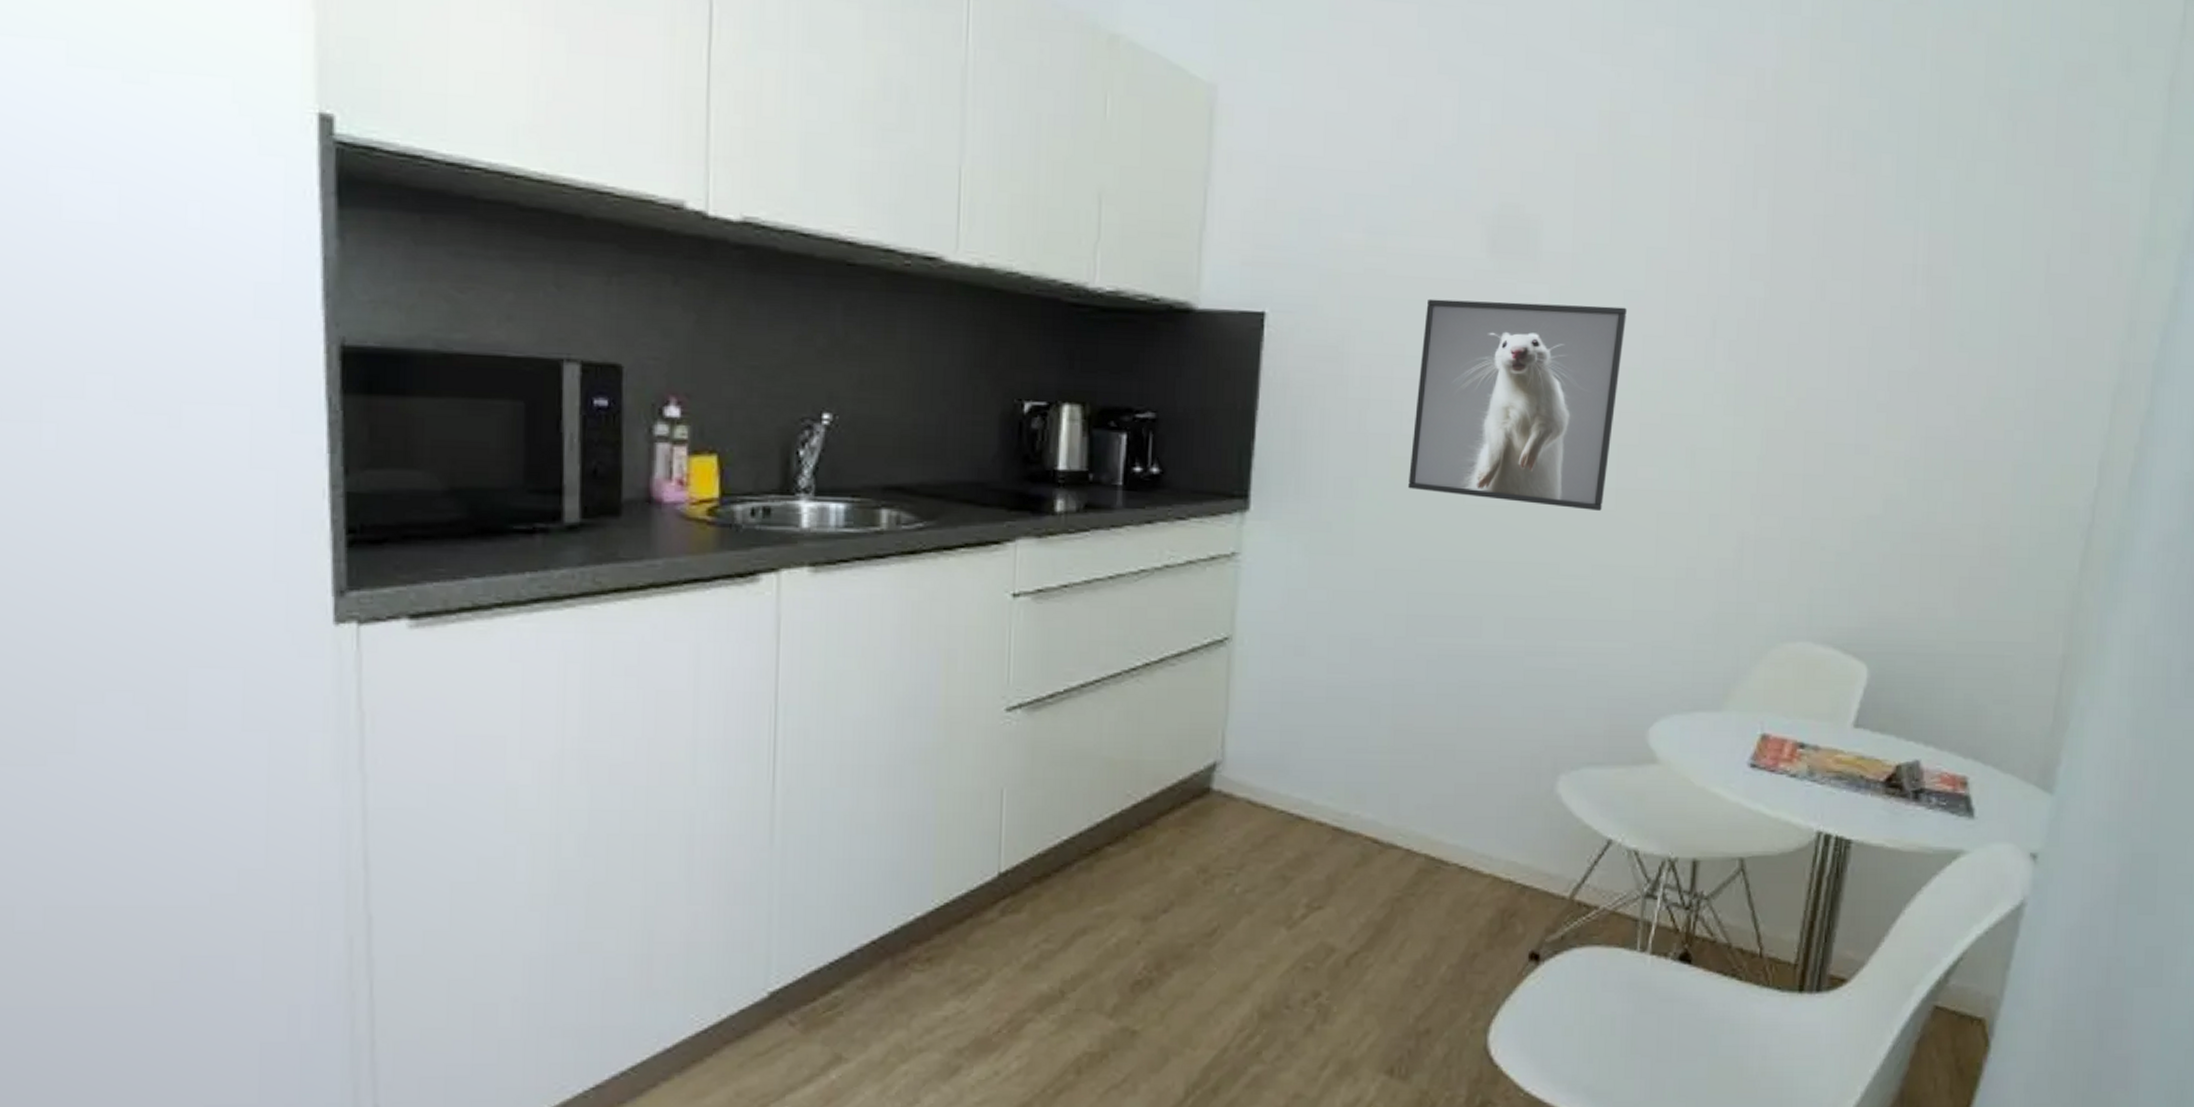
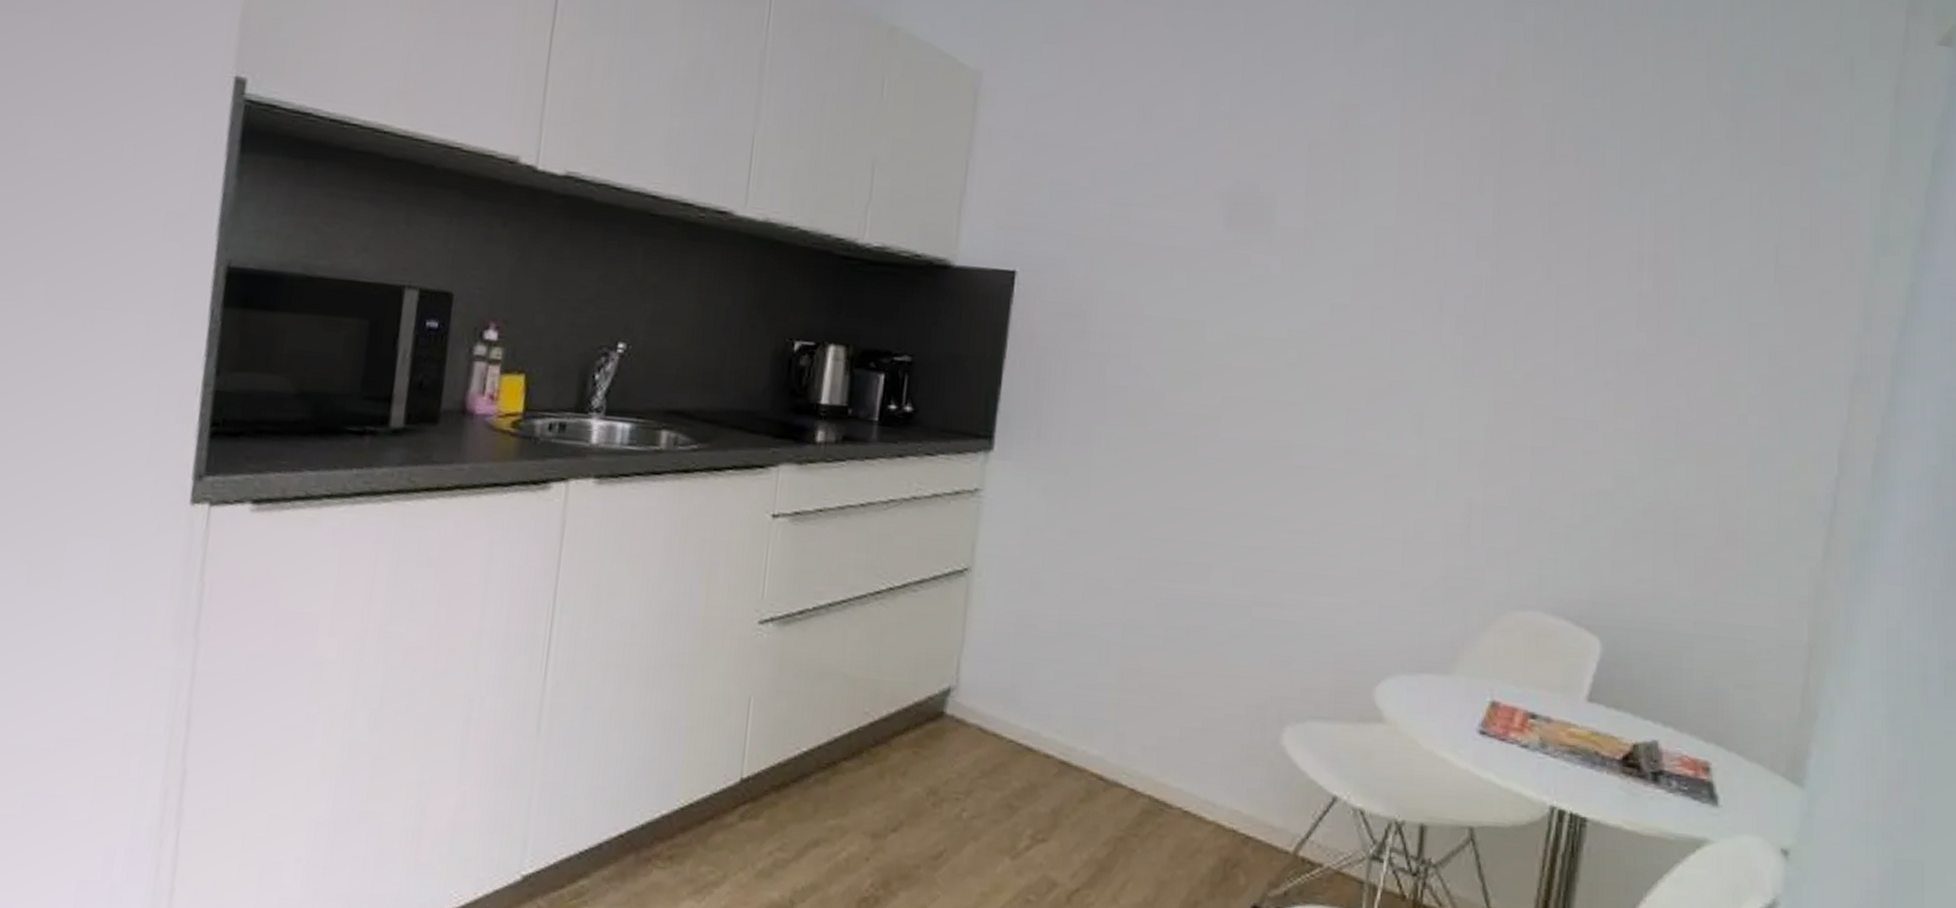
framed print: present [1408,299,1627,511] -> none [1143,265,1356,470]

